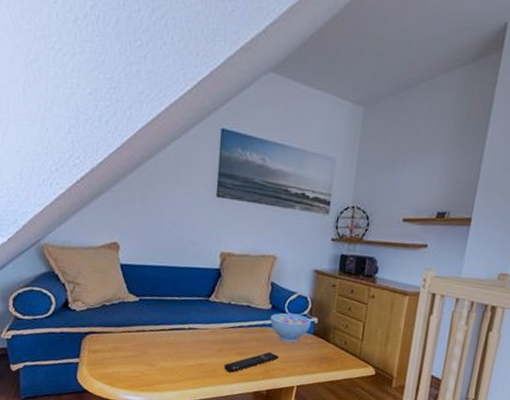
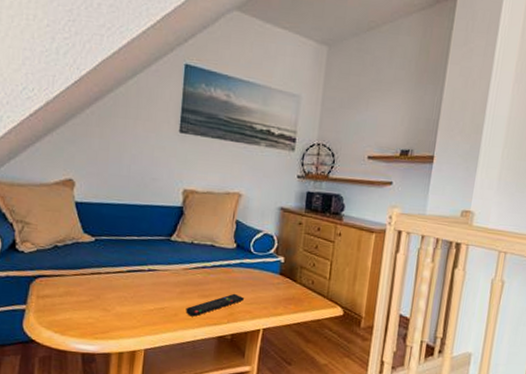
bowl: present [270,313,312,343] -> none [234,252,278,284]

